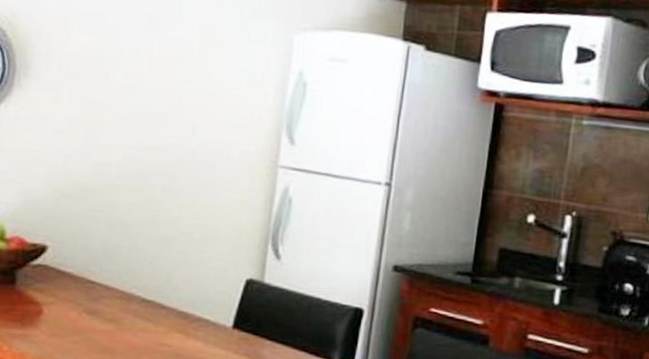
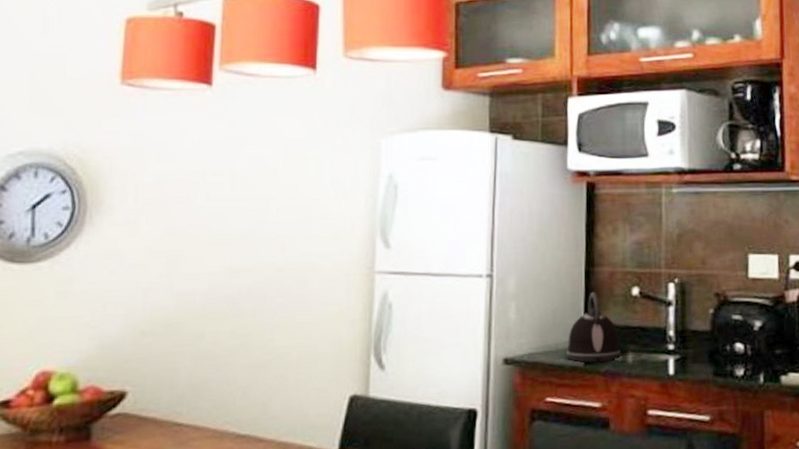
kettle: none [454,213,509,283] -> present [566,291,621,362]

